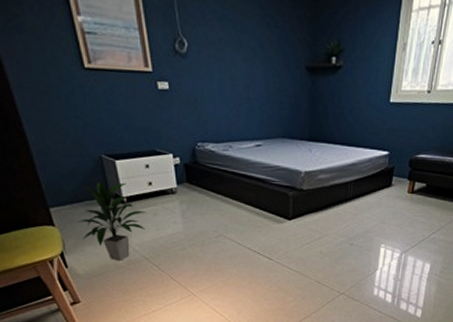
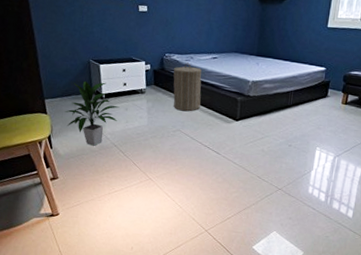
laundry hamper: none [208,152,245,213] -> present [173,62,202,112]

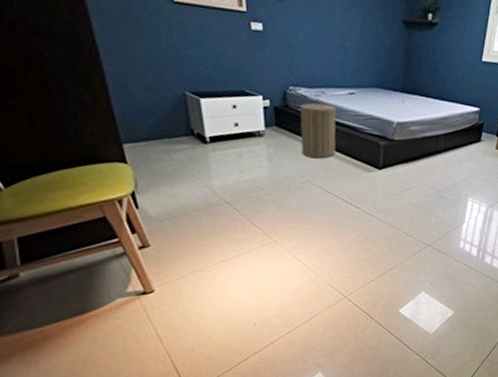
indoor plant: present [64,81,120,146] -> none [153,120,231,204]

